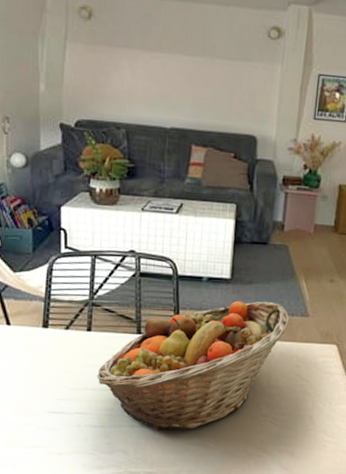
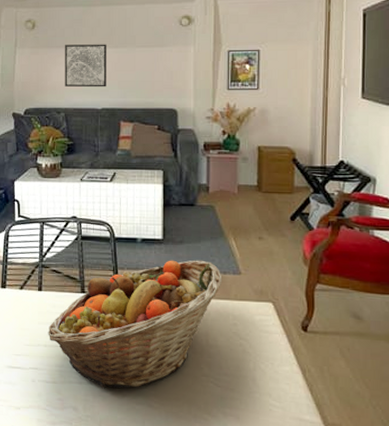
wall art: none [127,45,181,103] -> present [65,44,107,88]

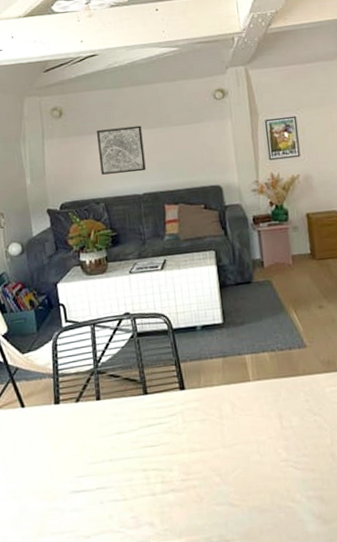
fruit basket: present [48,260,222,389] -> none [112,338,289,496]

